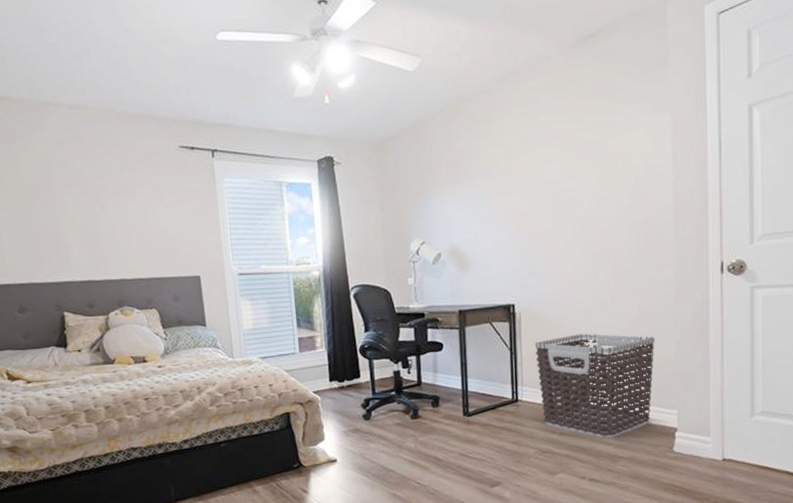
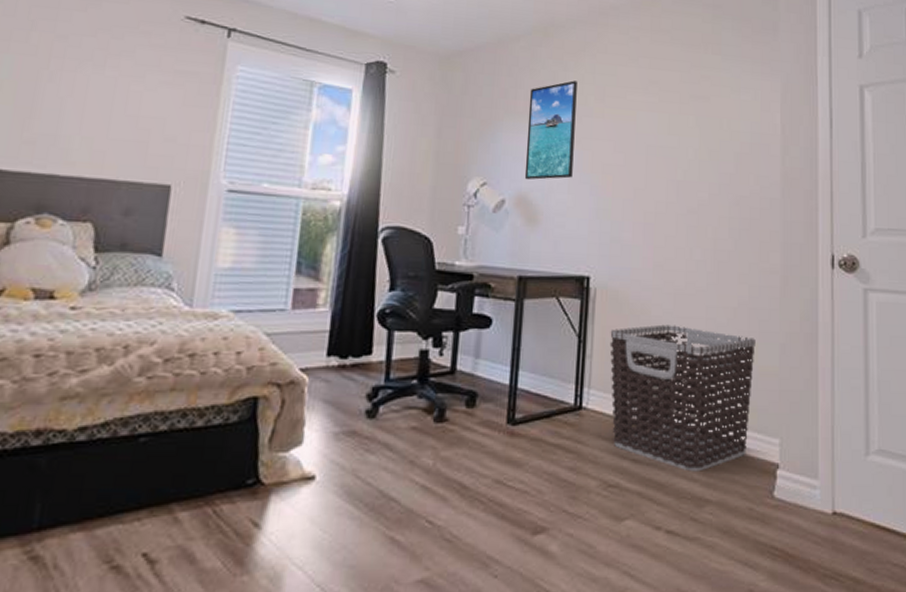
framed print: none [449,145,493,235] -> present [524,80,577,180]

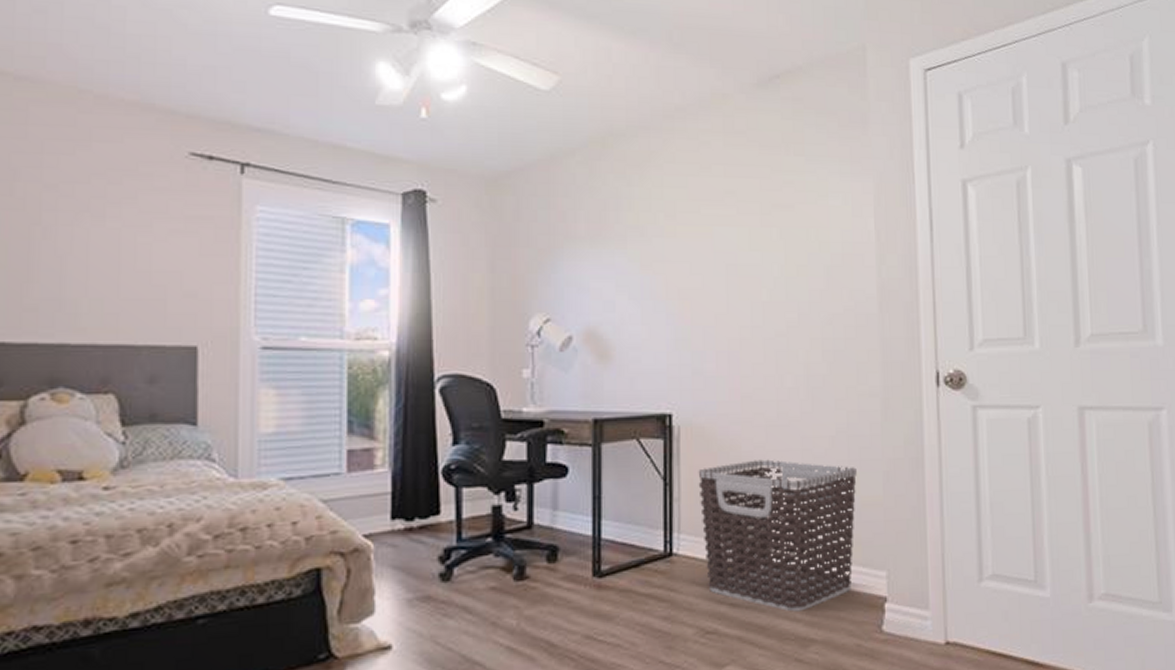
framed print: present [524,80,577,180] -> none [591,197,645,313]

